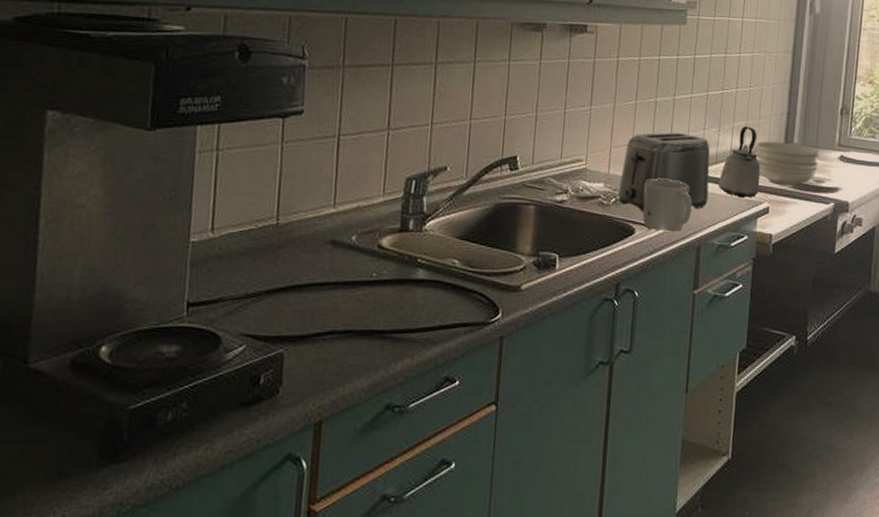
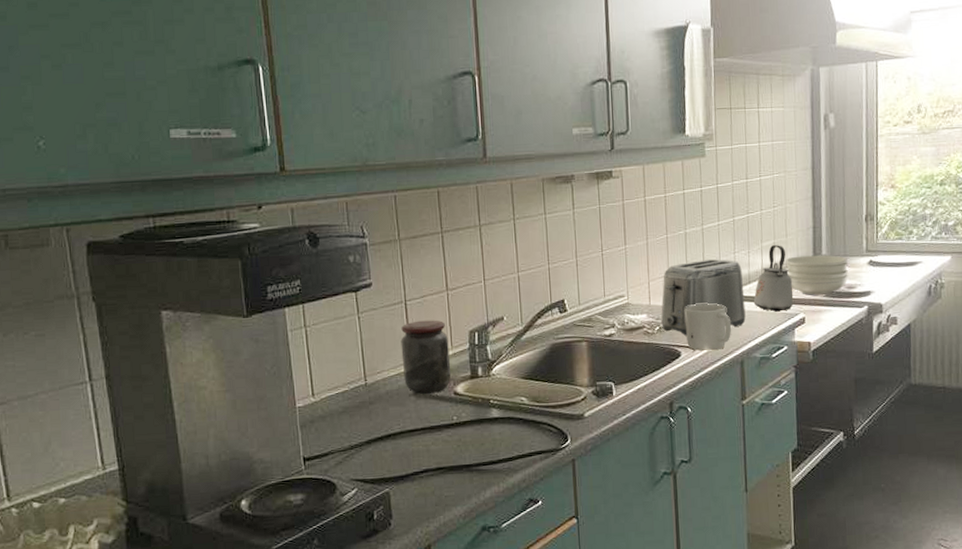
jar: none [322,159,381,244] -> present [401,319,452,394]

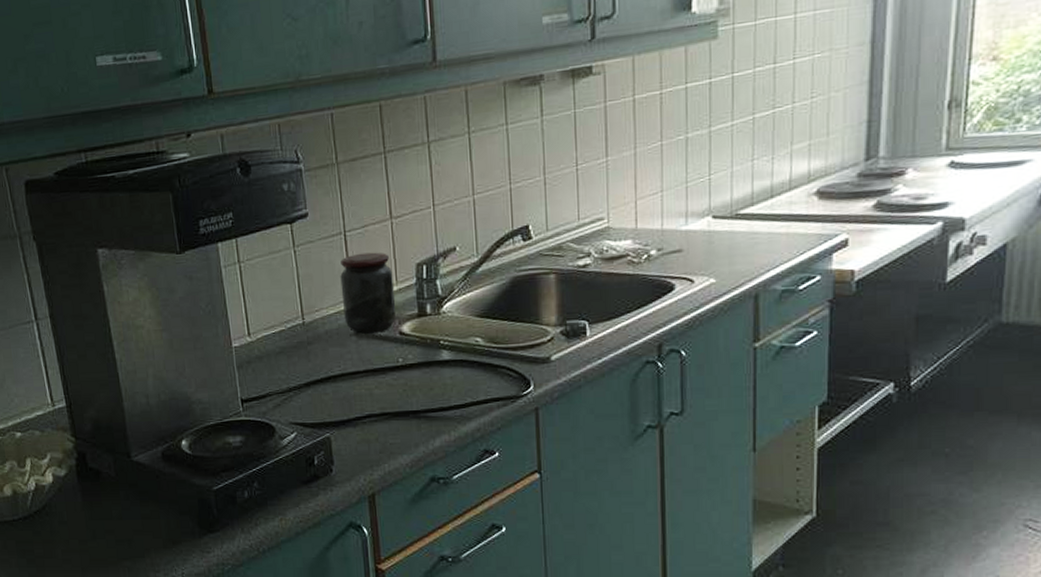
toaster: present [660,259,746,336] -> none [649,168,764,265]
mug: present [685,303,732,351] -> none [682,224,745,284]
kettle: present [753,245,794,312] -> none [776,147,833,232]
bowl: present [786,255,849,296] -> none [825,157,918,211]

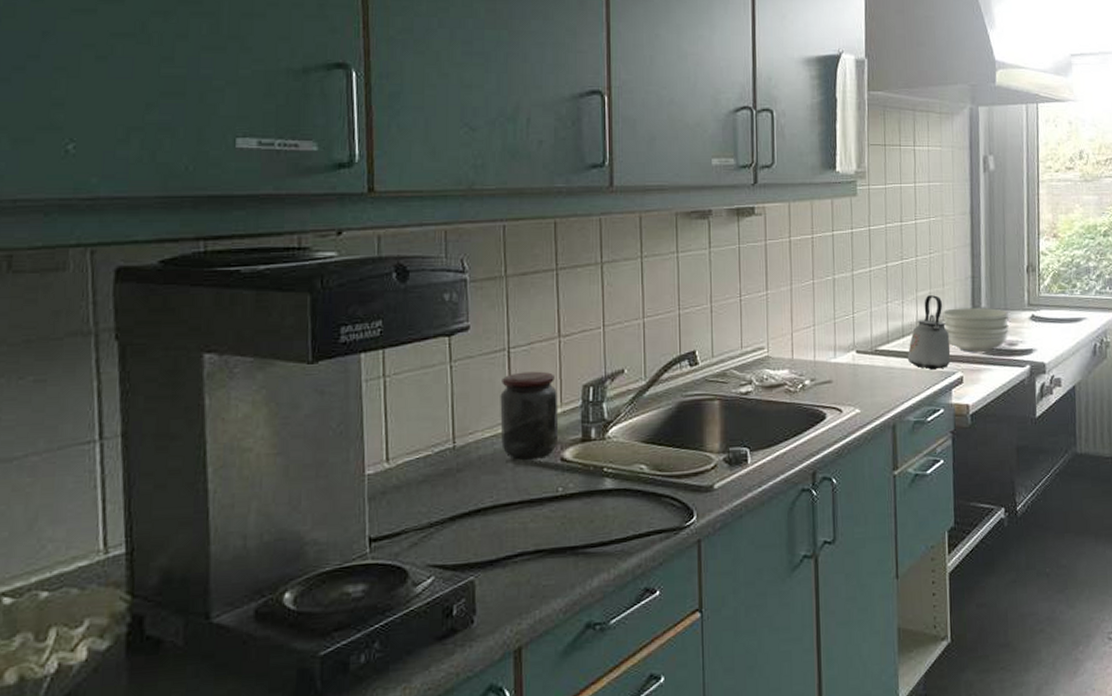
kettle: none [776,147,833,232] -> present [907,295,951,370]
bowl: none [825,157,918,211] -> present [942,307,1010,353]

